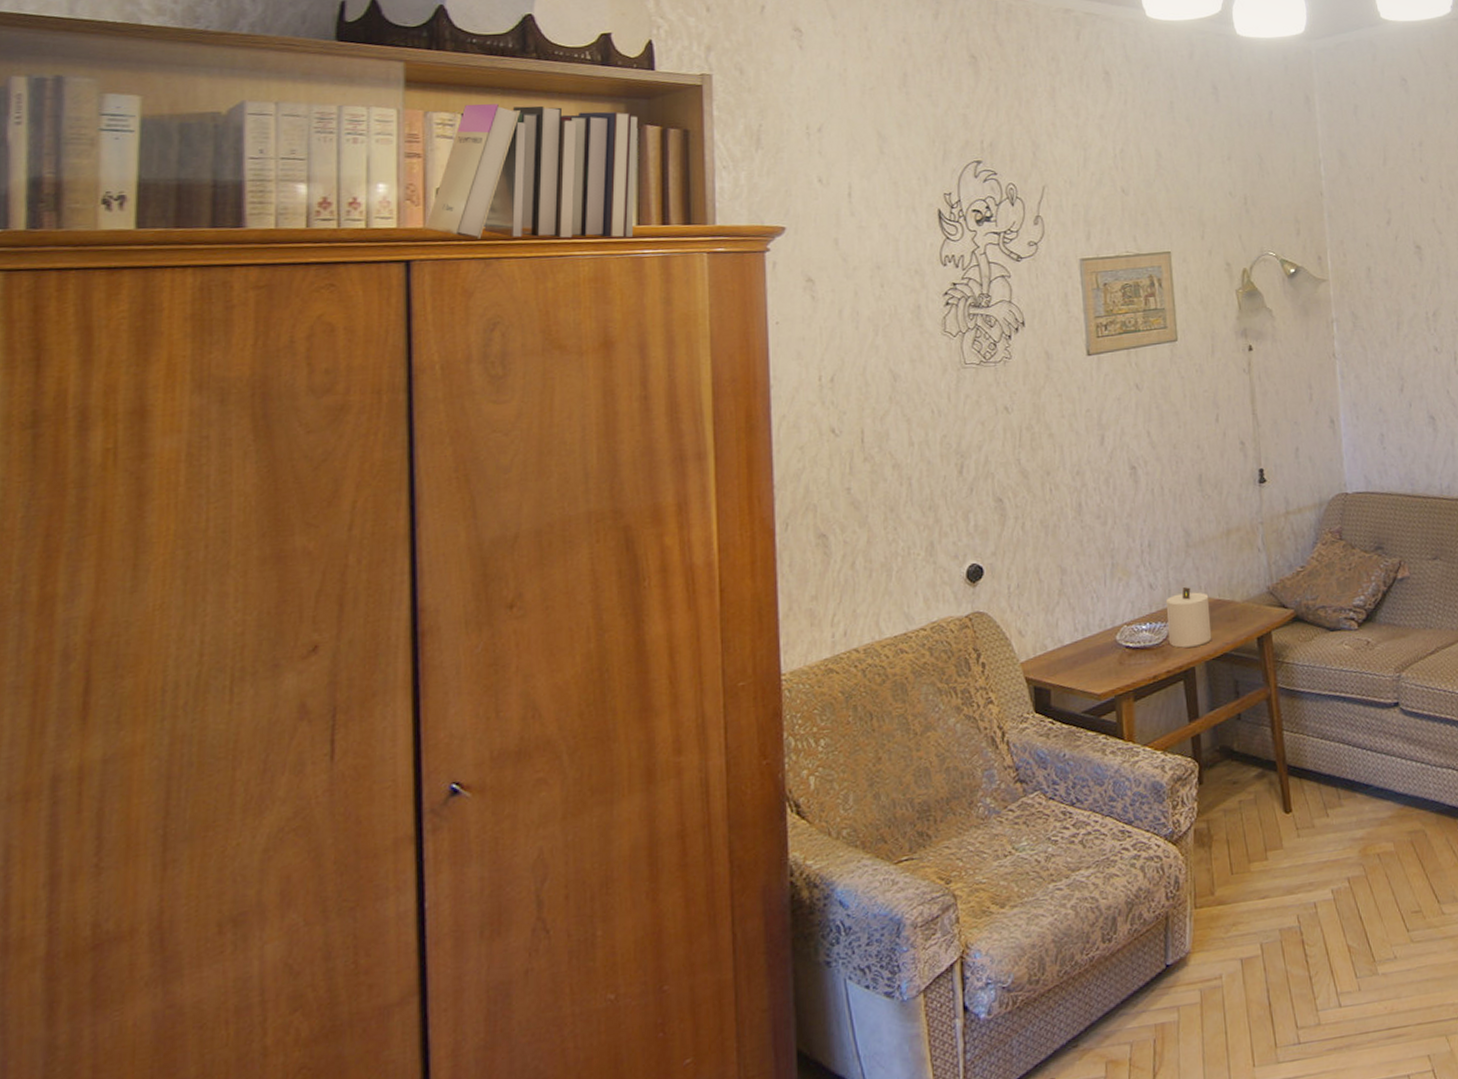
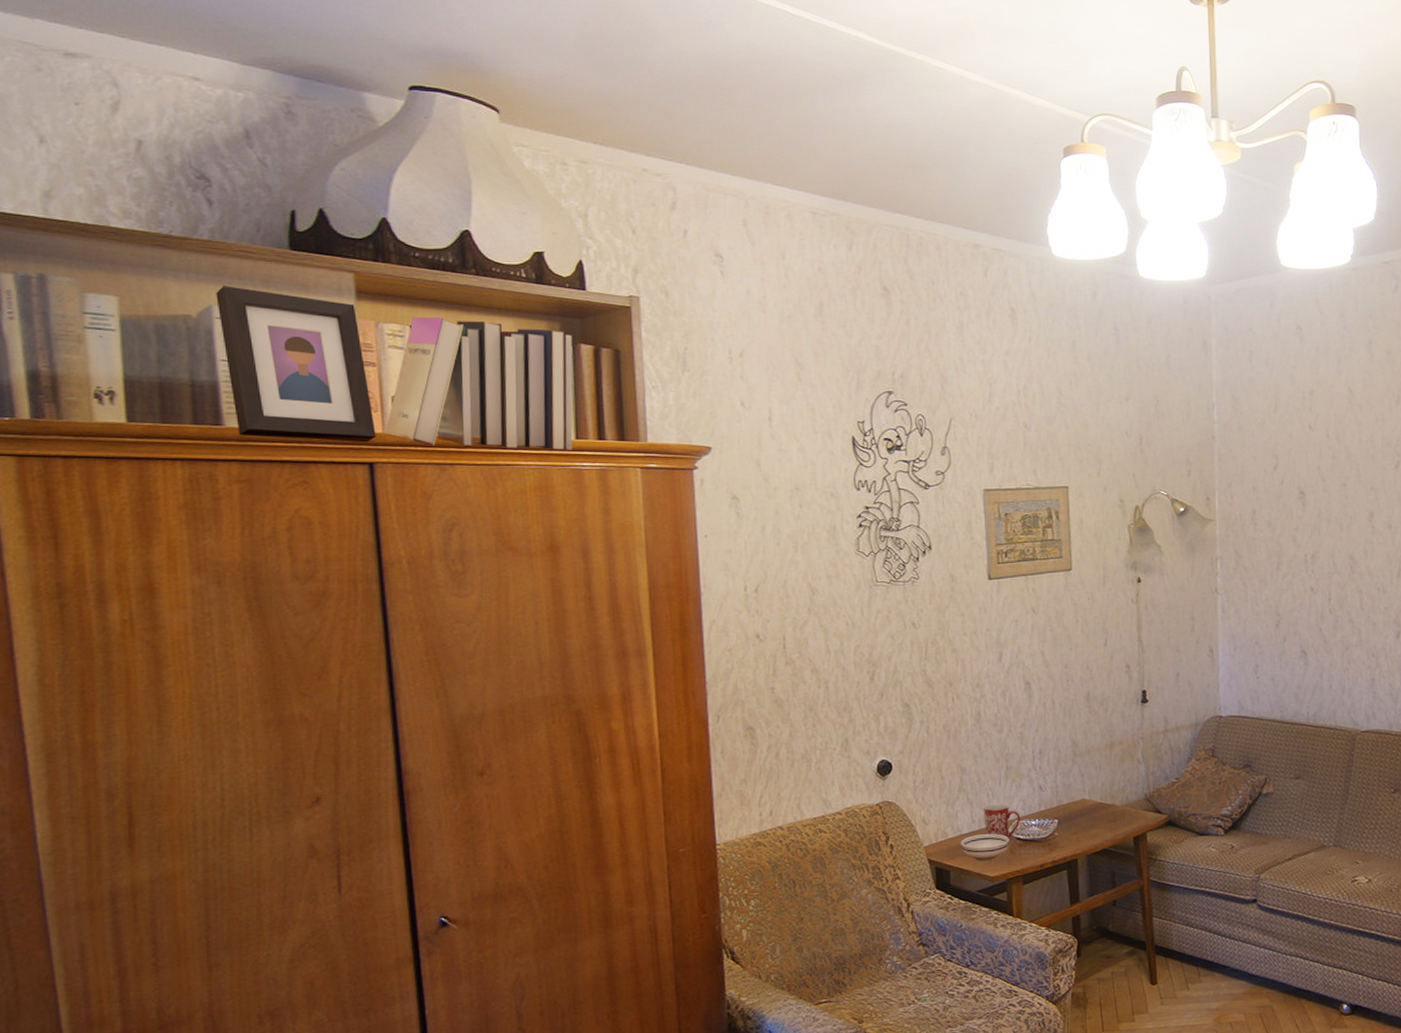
picture frame: none [250,80,416,240] -> present [216,286,376,443]
bowl: none [1062,642,1118,677] -> present [961,834,1009,862]
mug: none [1087,606,1130,648] -> present [983,803,1021,839]
candle: present [1165,587,1212,648] -> none [1053,790,1094,842]

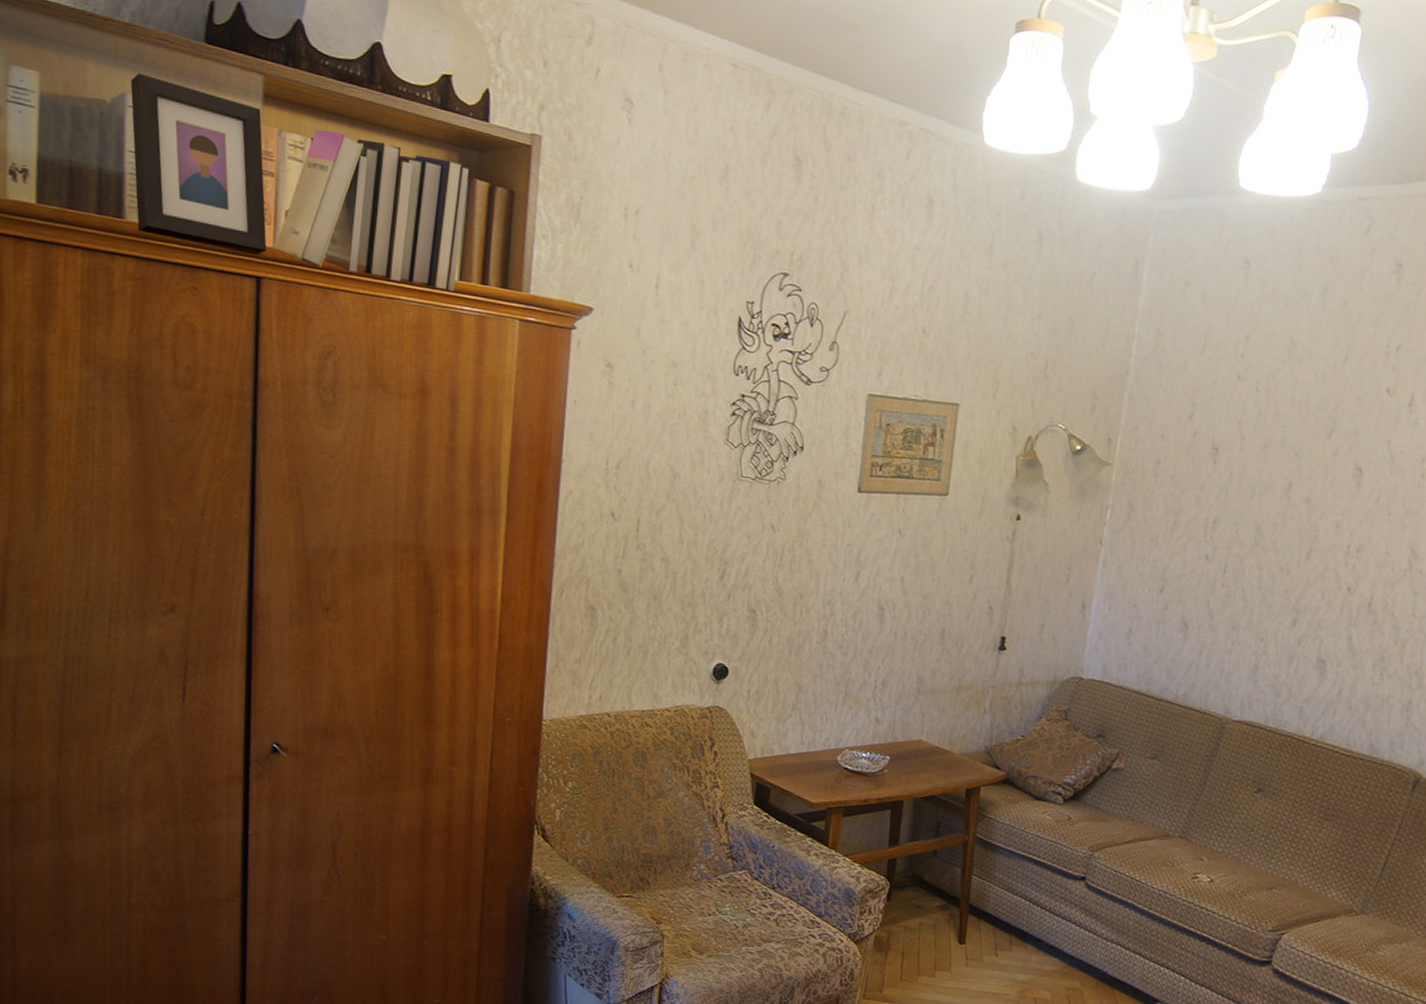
bowl: present [961,834,1009,862] -> none [786,756,837,786]
mug: present [983,803,1021,839] -> none [813,727,852,768]

